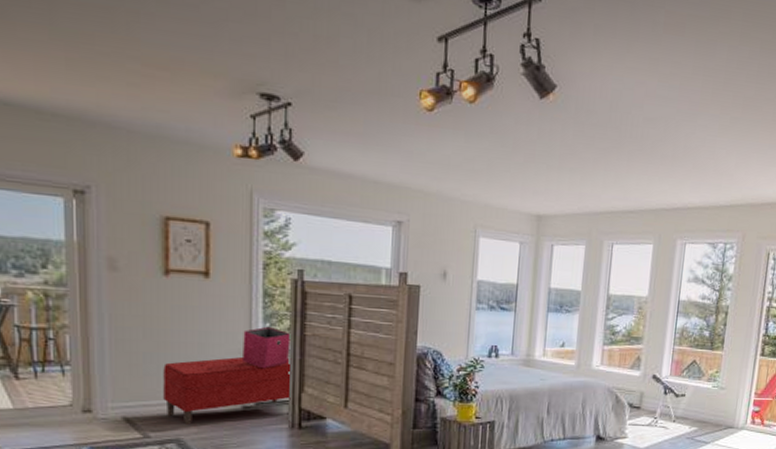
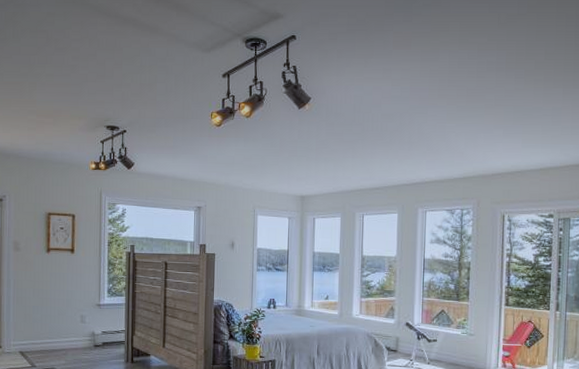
bench: present [163,356,292,425] -> none [44,308,127,358]
storage bin: present [241,326,291,369] -> none [94,286,126,318]

